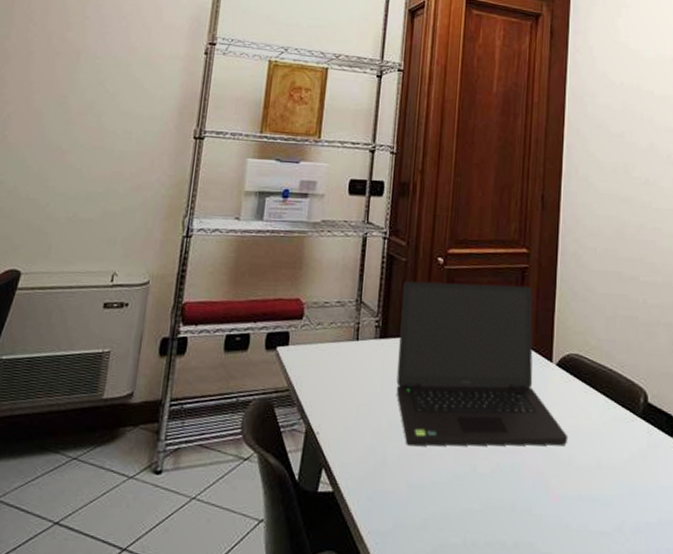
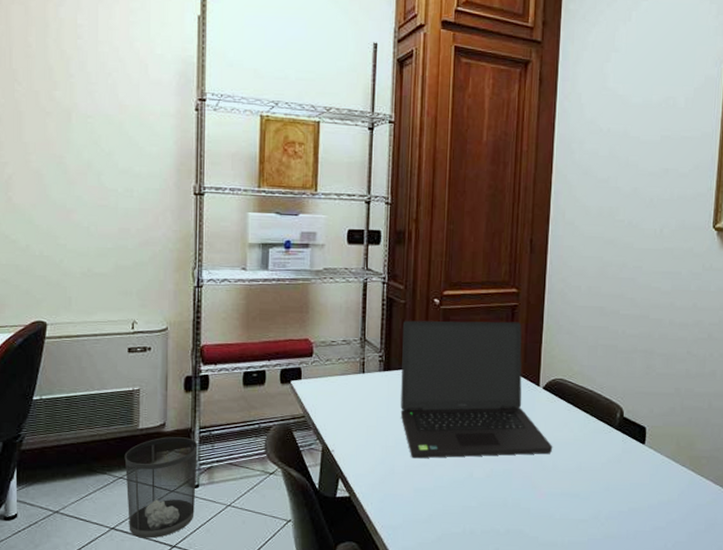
waste bin: none [75,409,167,538] -> present [124,437,198,538]

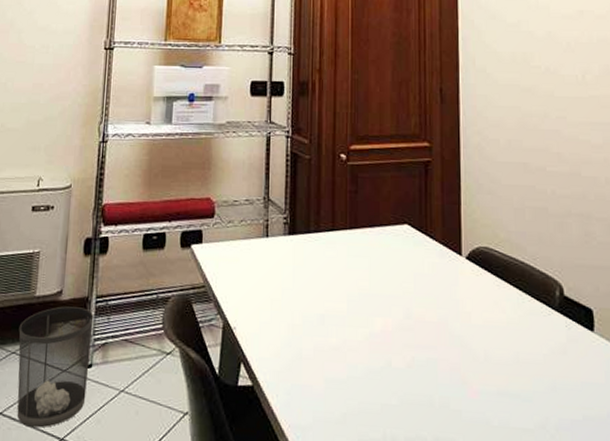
laptop: present [400,320,553,459] -> none [307,178,483,341]

